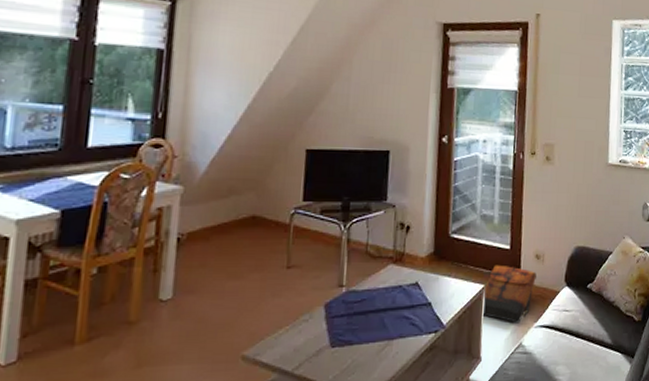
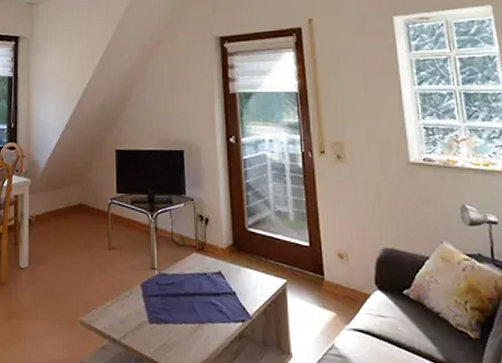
backpack: present [482,265,537,324] -> none [285,261,342,324]

